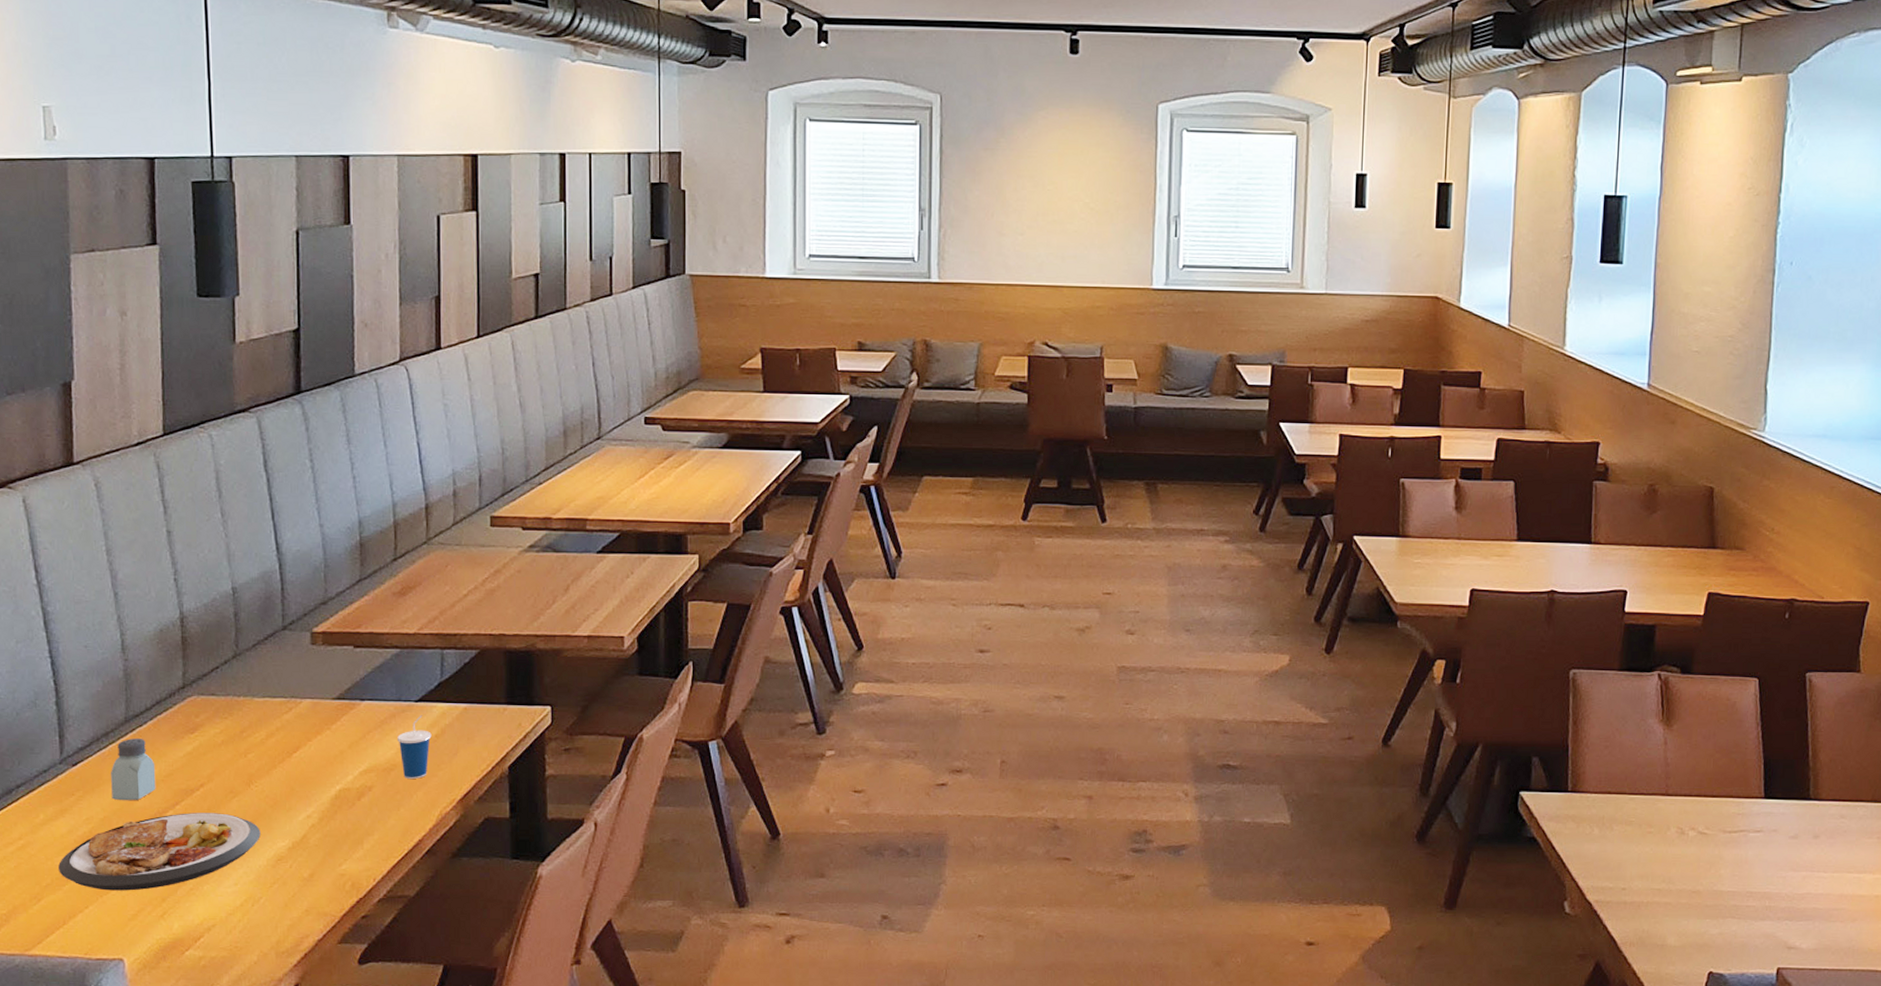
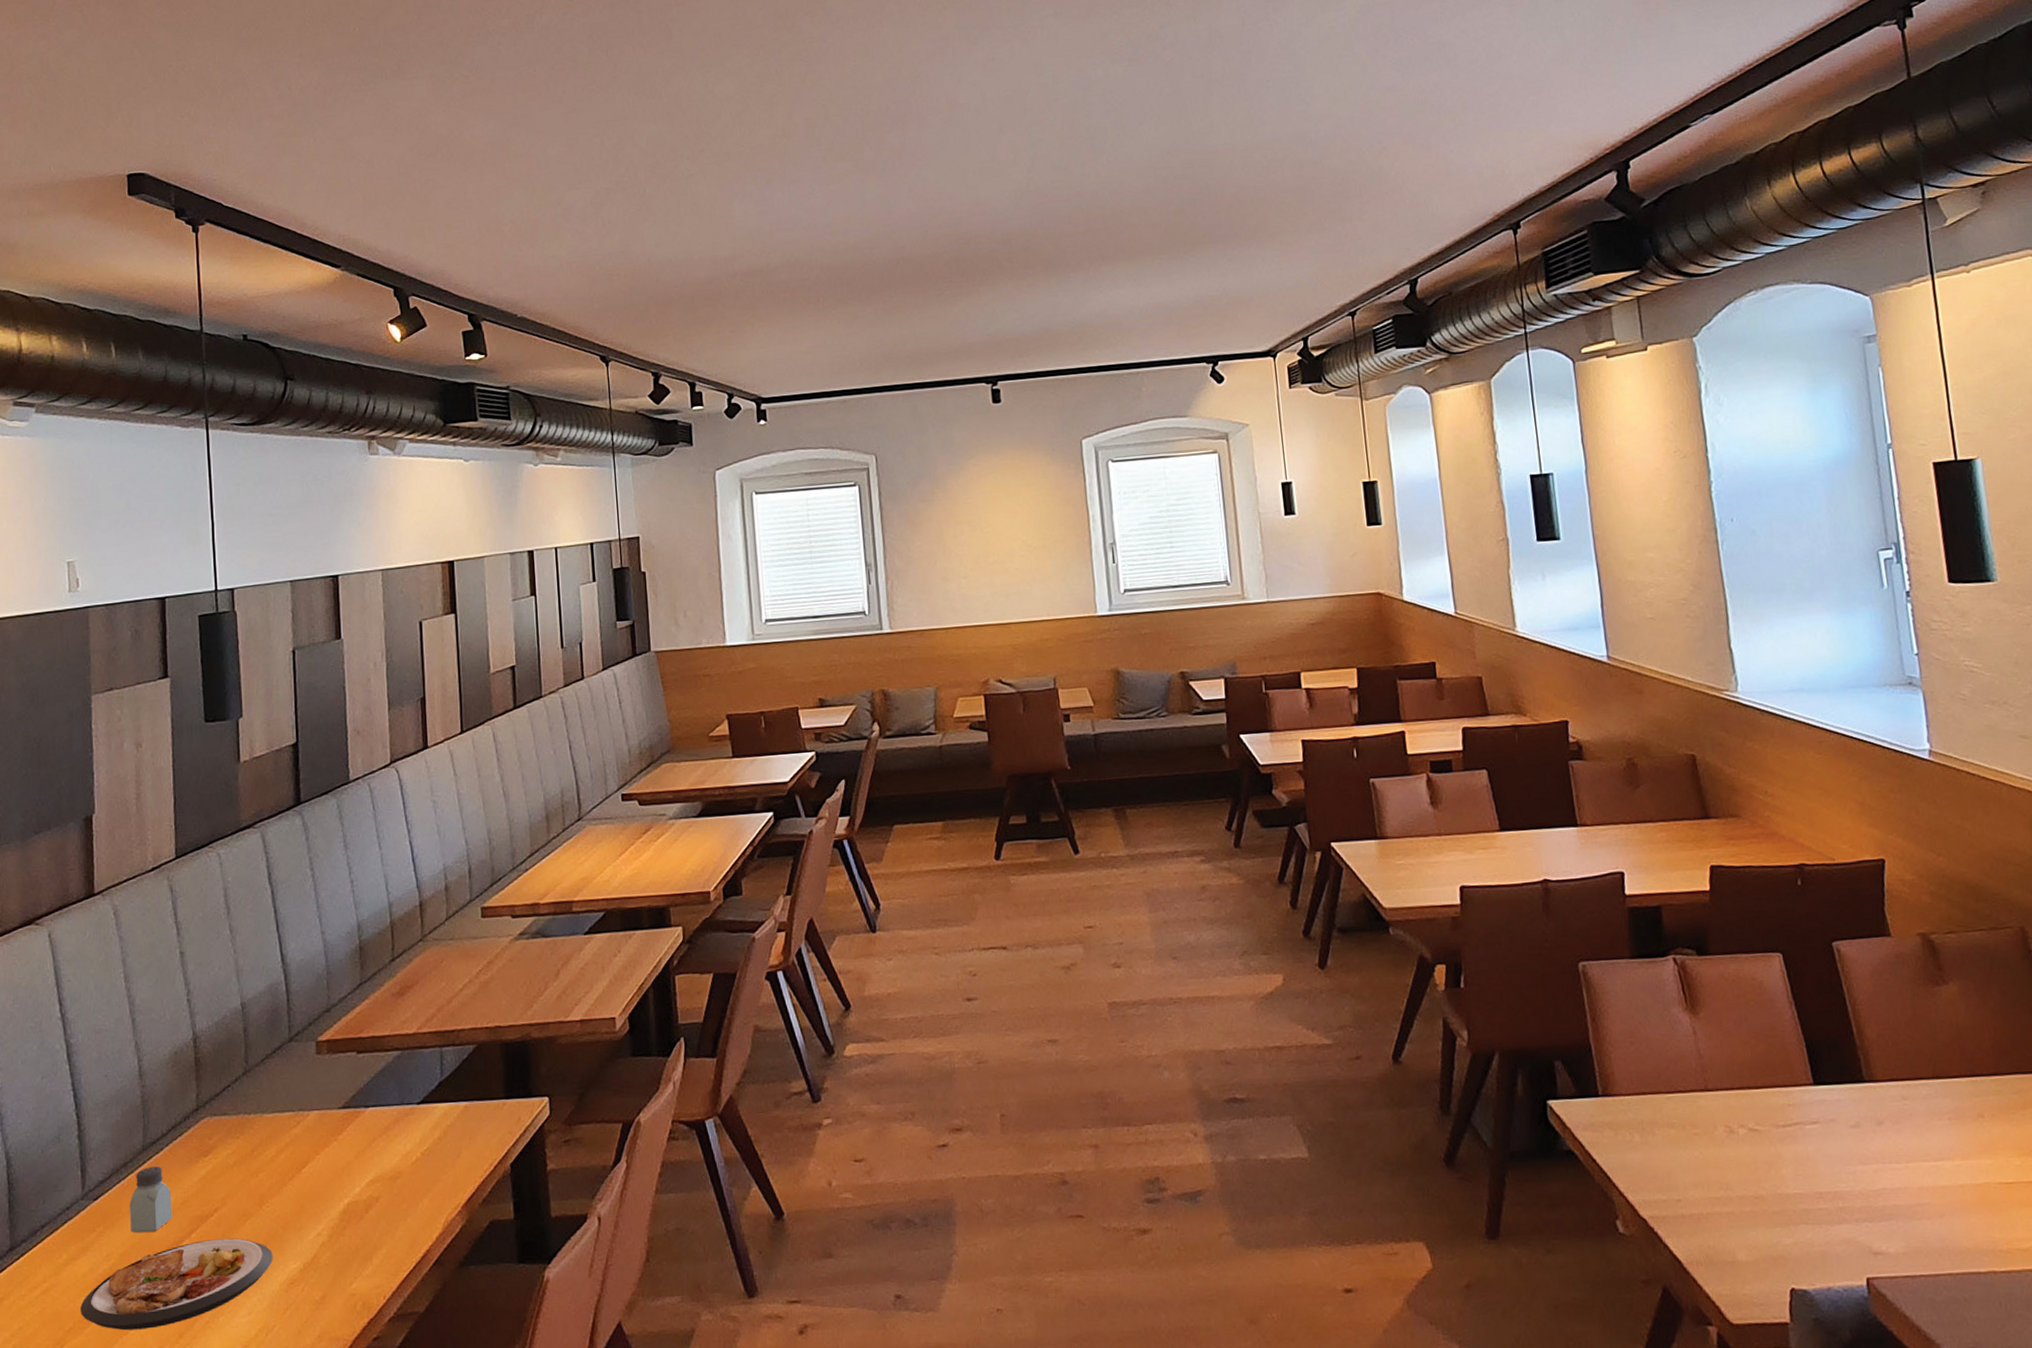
cup: present [397,715,432,779] -> none [402,1117,435,1186]

